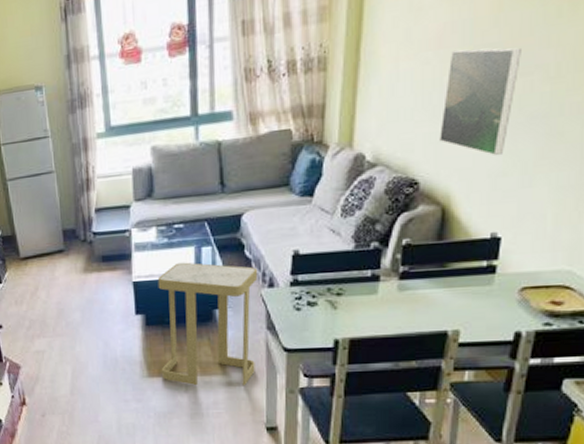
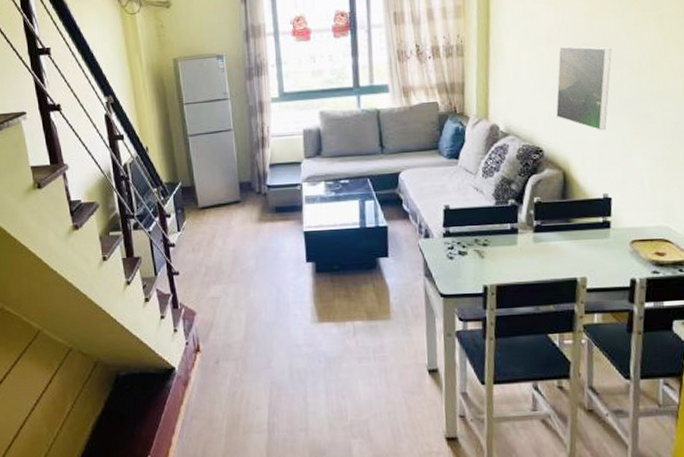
side table: present [157,262,258,386] -> none [326,214,416,331]

